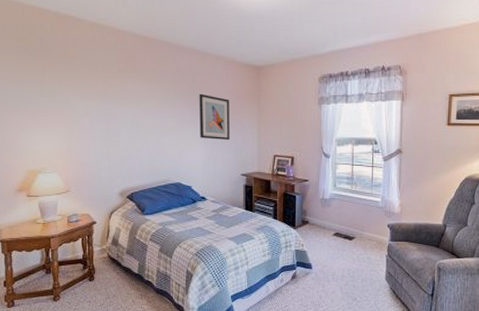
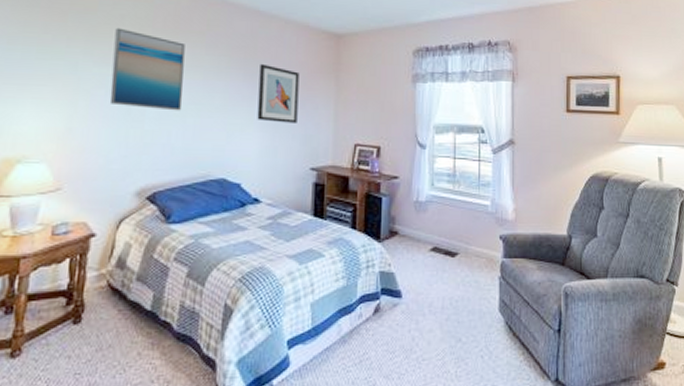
wall art: none [91,69,145,133] -> present [109,27,185,111]

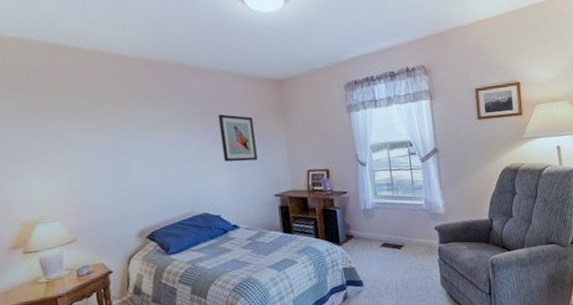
wall art: present [109,27,185,111] -> none [92,100,161,166]

